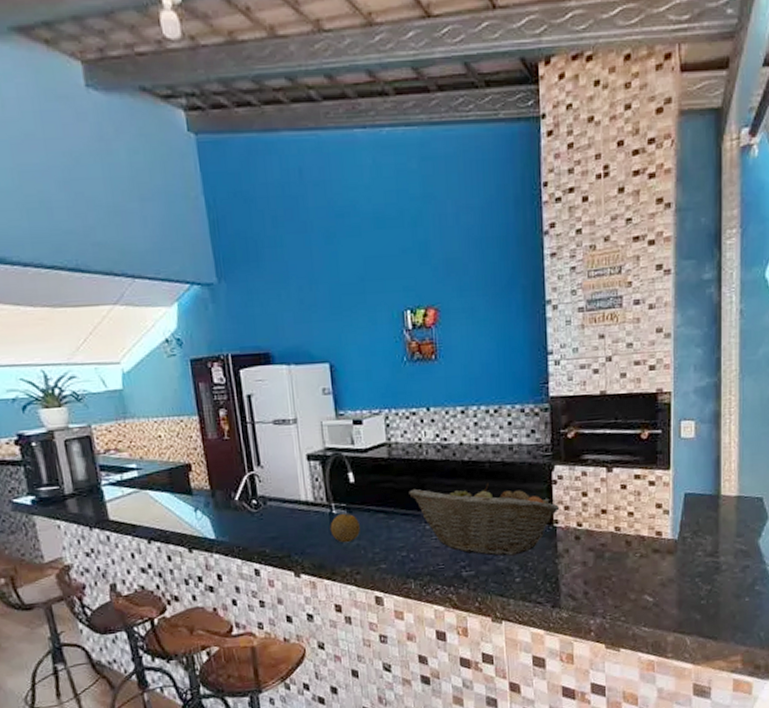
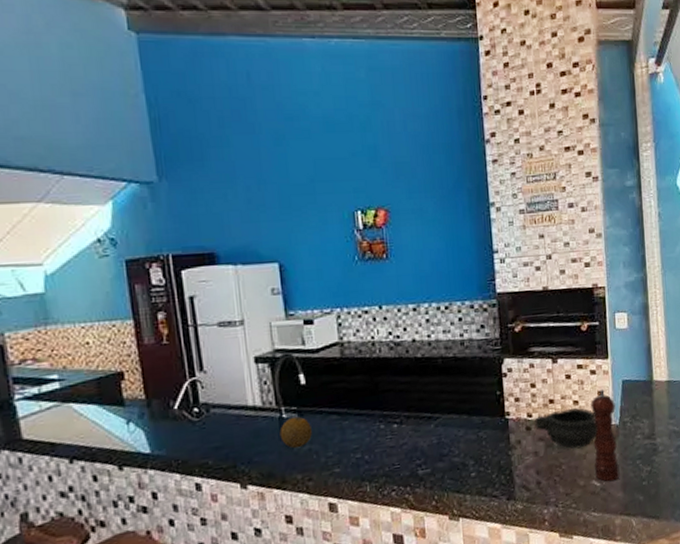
fruit basket: present [409,482,560,556] -> none [362,378,511,452]
bowl: none [585,519,653,562] -> present [535,407,598,449]
pepper mill: none [647,501,676,598] -> present [591,388,620,482]

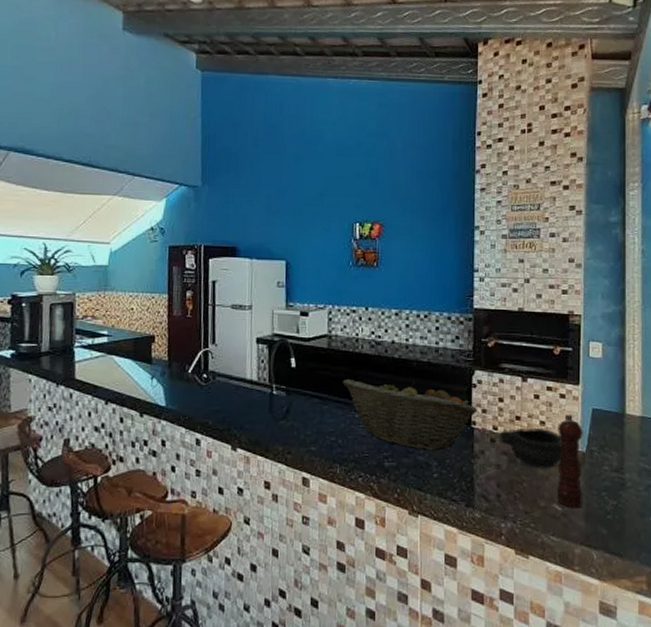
fruit: present [279,416,312,449] -> none [269,394,296,423]
fruit basket: none [362,378,511,452] -> present [343,378,478,451]

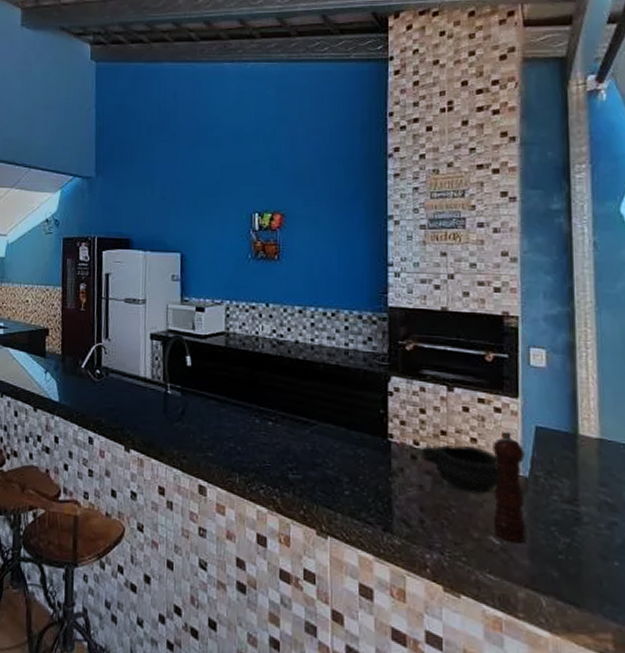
fruit basket: present [343,378,478,451] -> none [242,380,396,466]

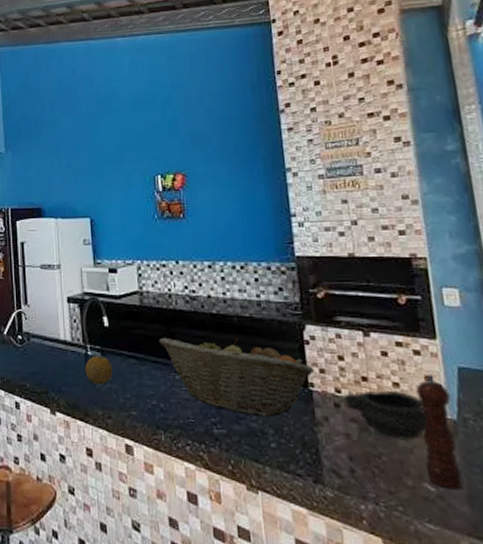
fruit: none [163,394,191,425] -> present [85,355,112,385]
fruit basket: none [242,380,396,466] -> present [159,337,315,417]

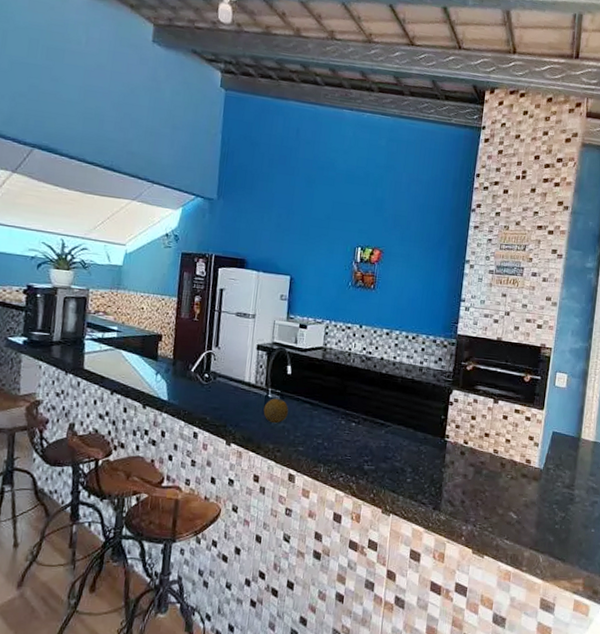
fruit basket: present [159,337,315,417] -> none [333,388,452,459]
bowl: present [344,390,428,440] -> none [469,444,523,482]
pepper mill: present [416,373,464,490] -> none [513,434,543,517]

